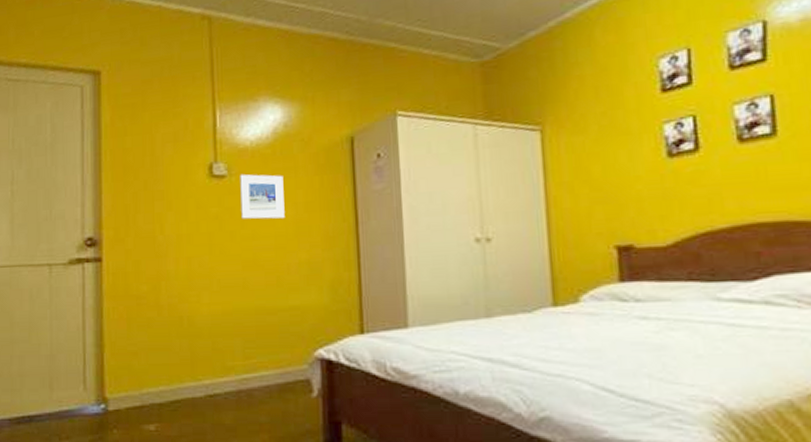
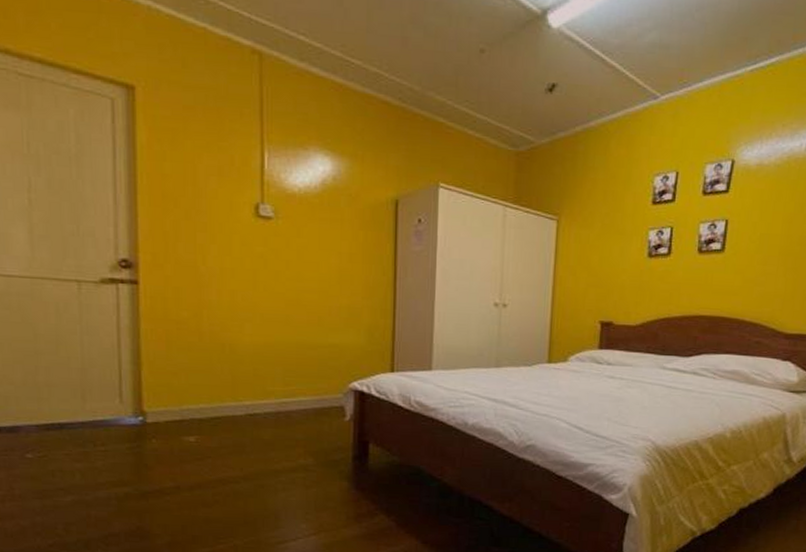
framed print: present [240,174,285,220] -> none [287,218,329,265]

